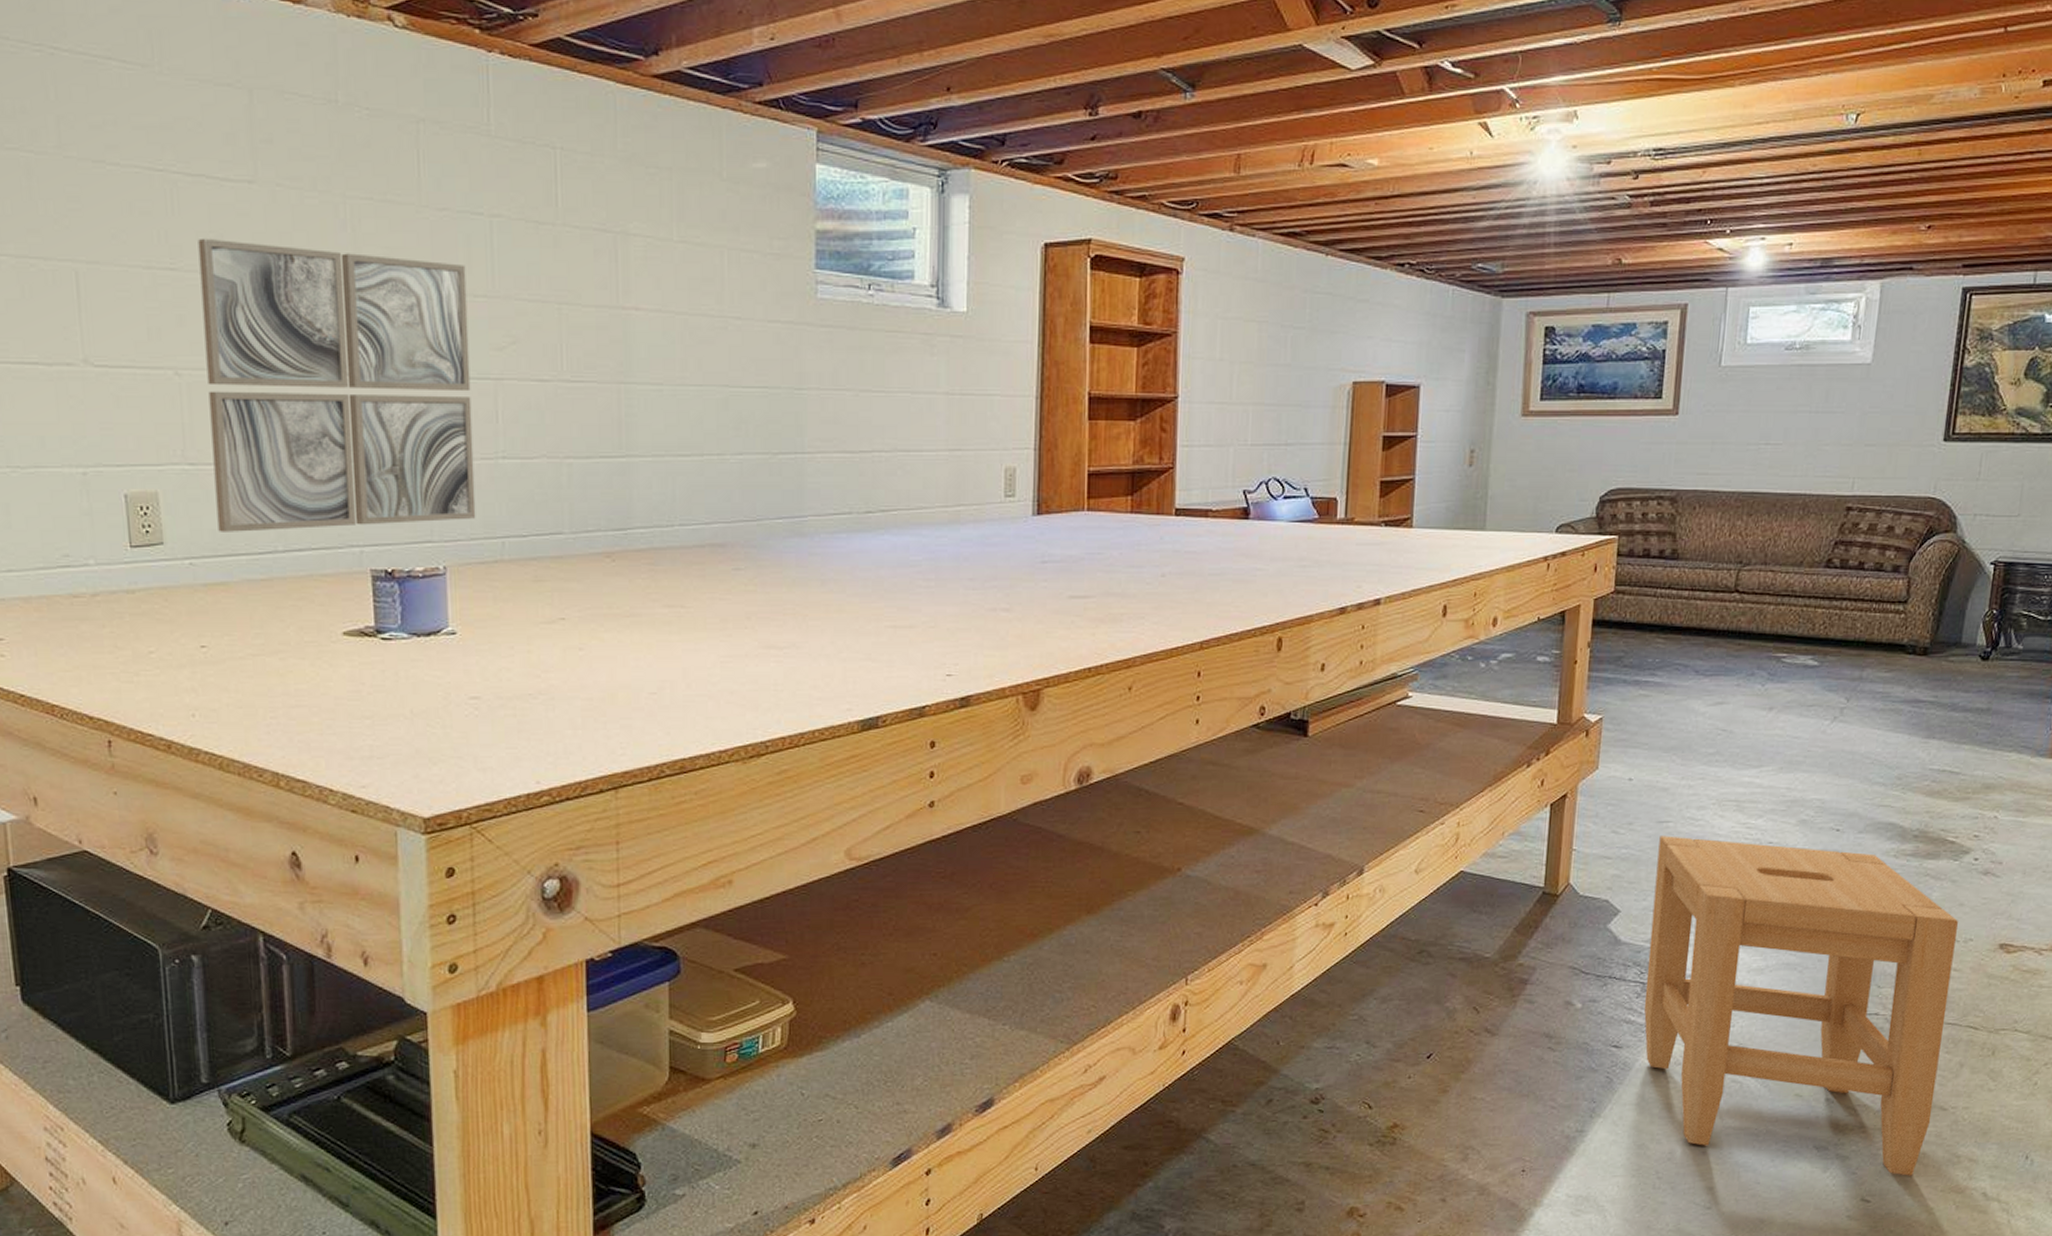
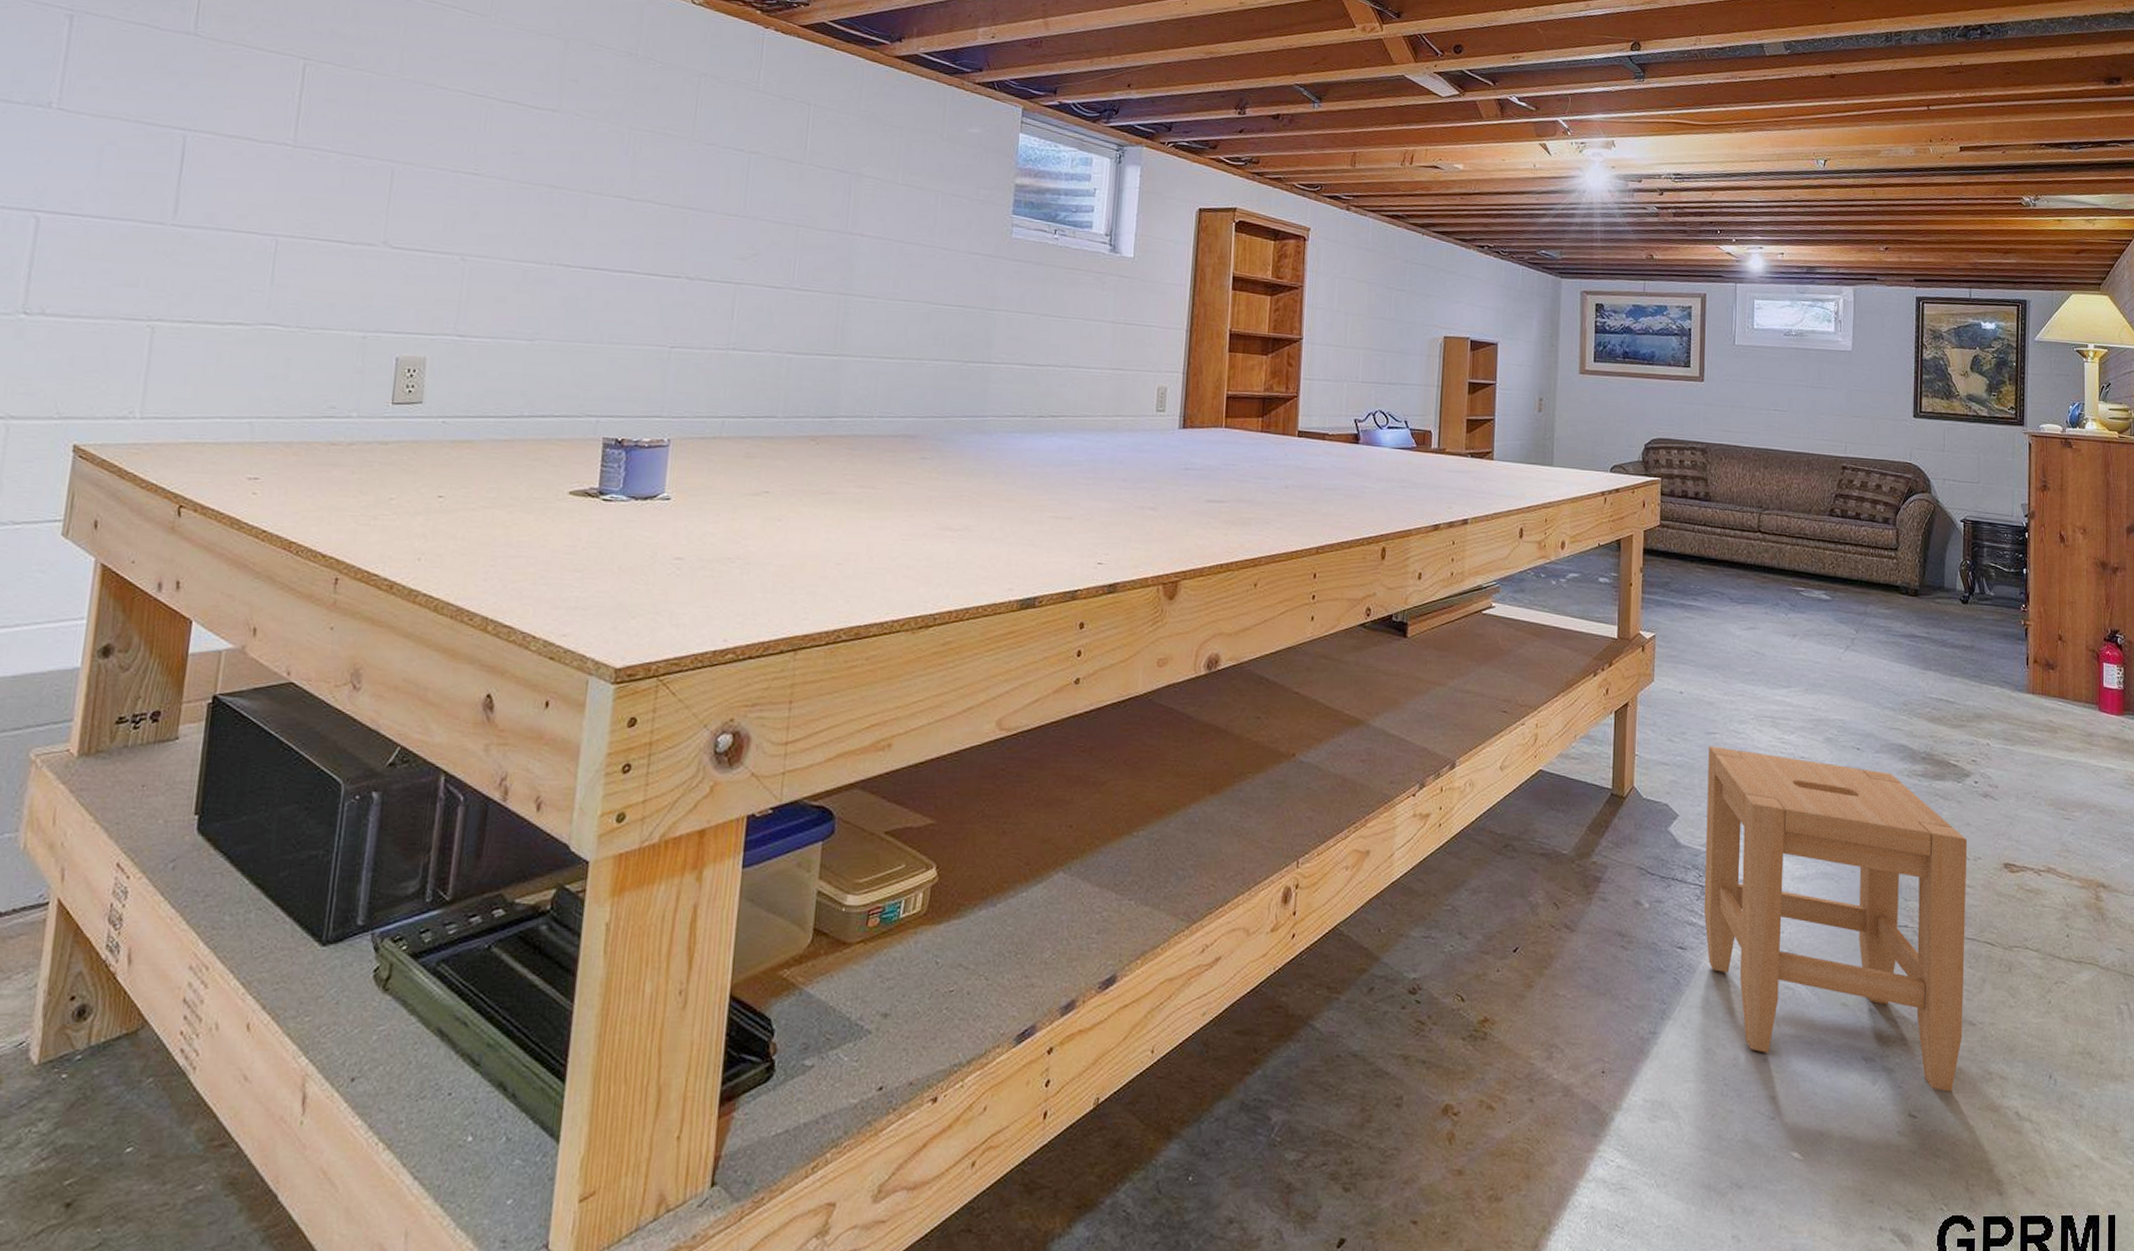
wall art: present [198,238,476,532] -> none [473,151,724,400]

